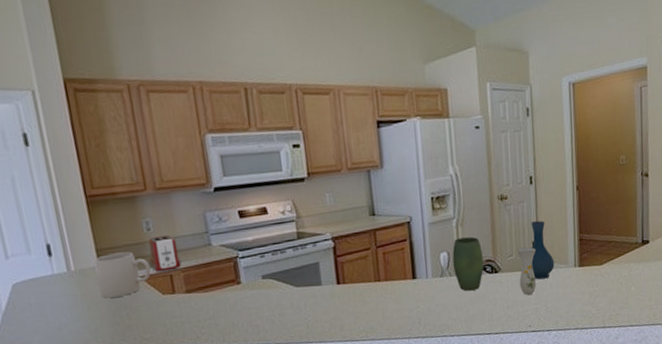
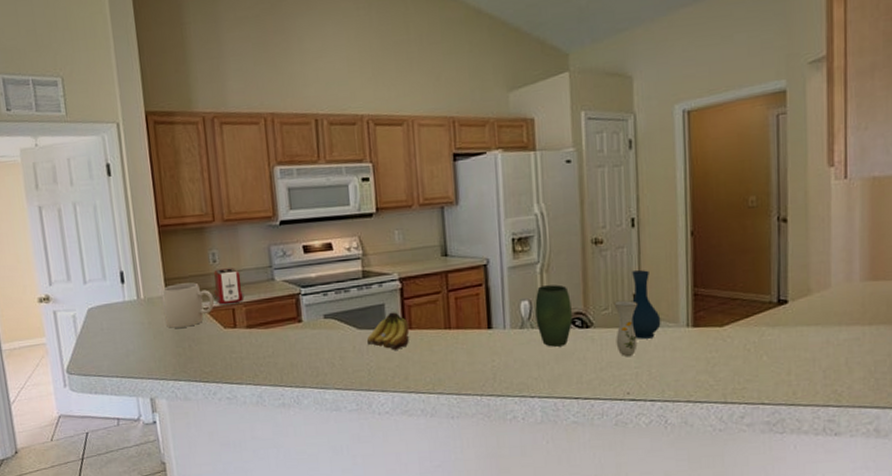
fruit: none [303,269,344,304] -> present [366,312,410,350]

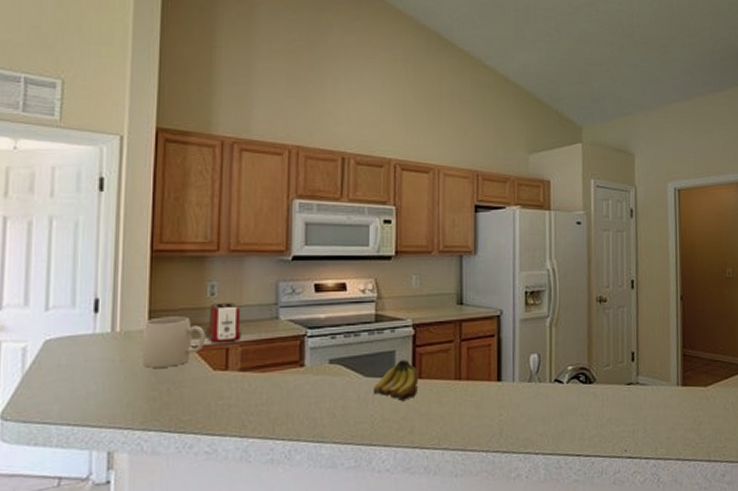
vase: present [535,270,661,356] -> none [543,329,655,413]

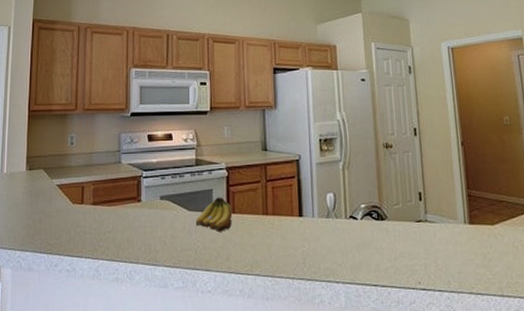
mug: present [142,316,207,368] -> none [21,161,68,201]
toaster: present [206,303,242,343] -> none [68,150,94,182]

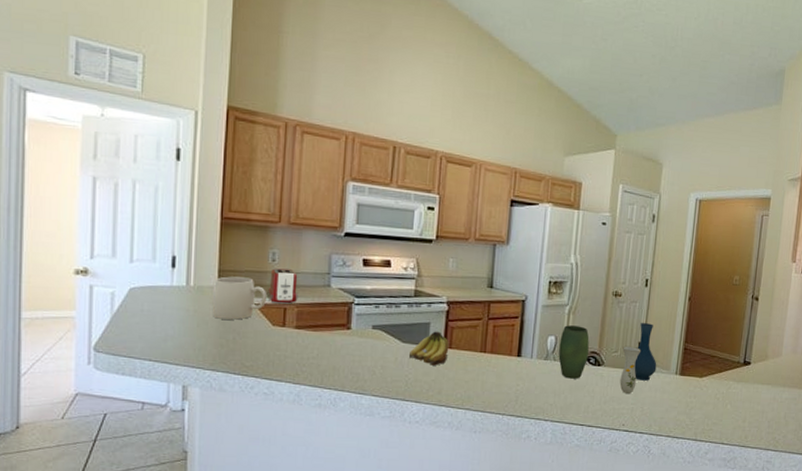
mug: none [21,161,68,201] -> present [212,276,268,320]
toaster: none [68,150,94,182] -> present [268,268,298,303]
vase: none [338,172,443,248] -> present [558,323,657,393]

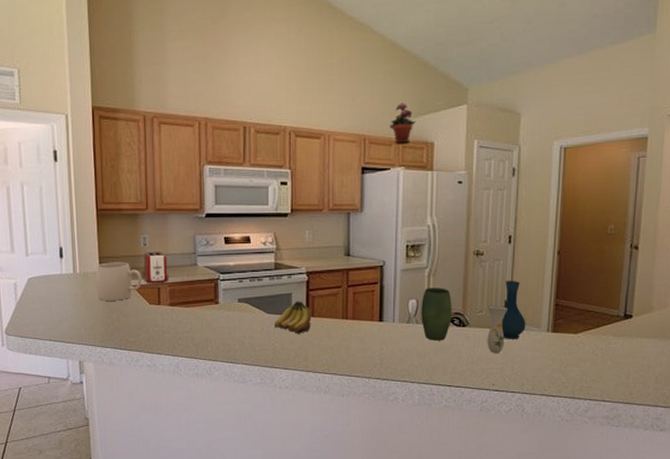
potted plant: none [541,141,566,182] -> present [390,103,416,146]

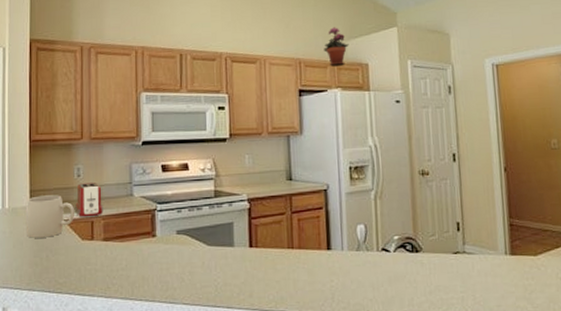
fruit: present [274,301,312,334] -> none [215,230,256,267]
vase: present [421,281,526,353] -> none [370,201,482,281]

